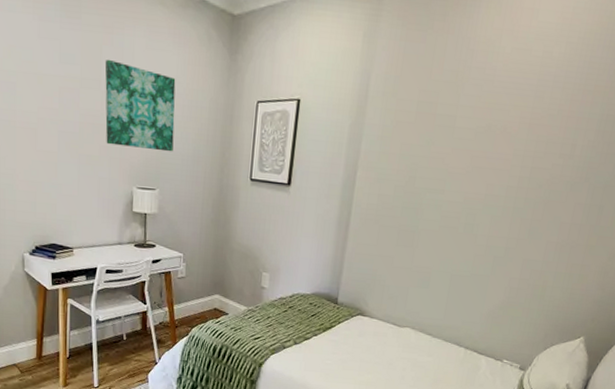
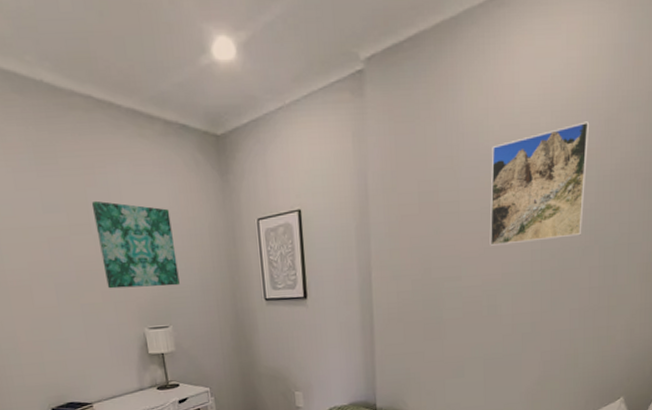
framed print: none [479,57,604,170] -> present [489,121,590,246]

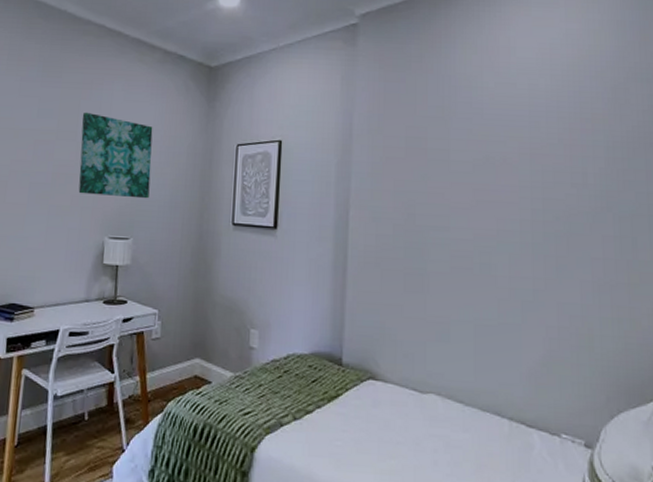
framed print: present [489,121,590,246] -> none [483,87,595,201]

